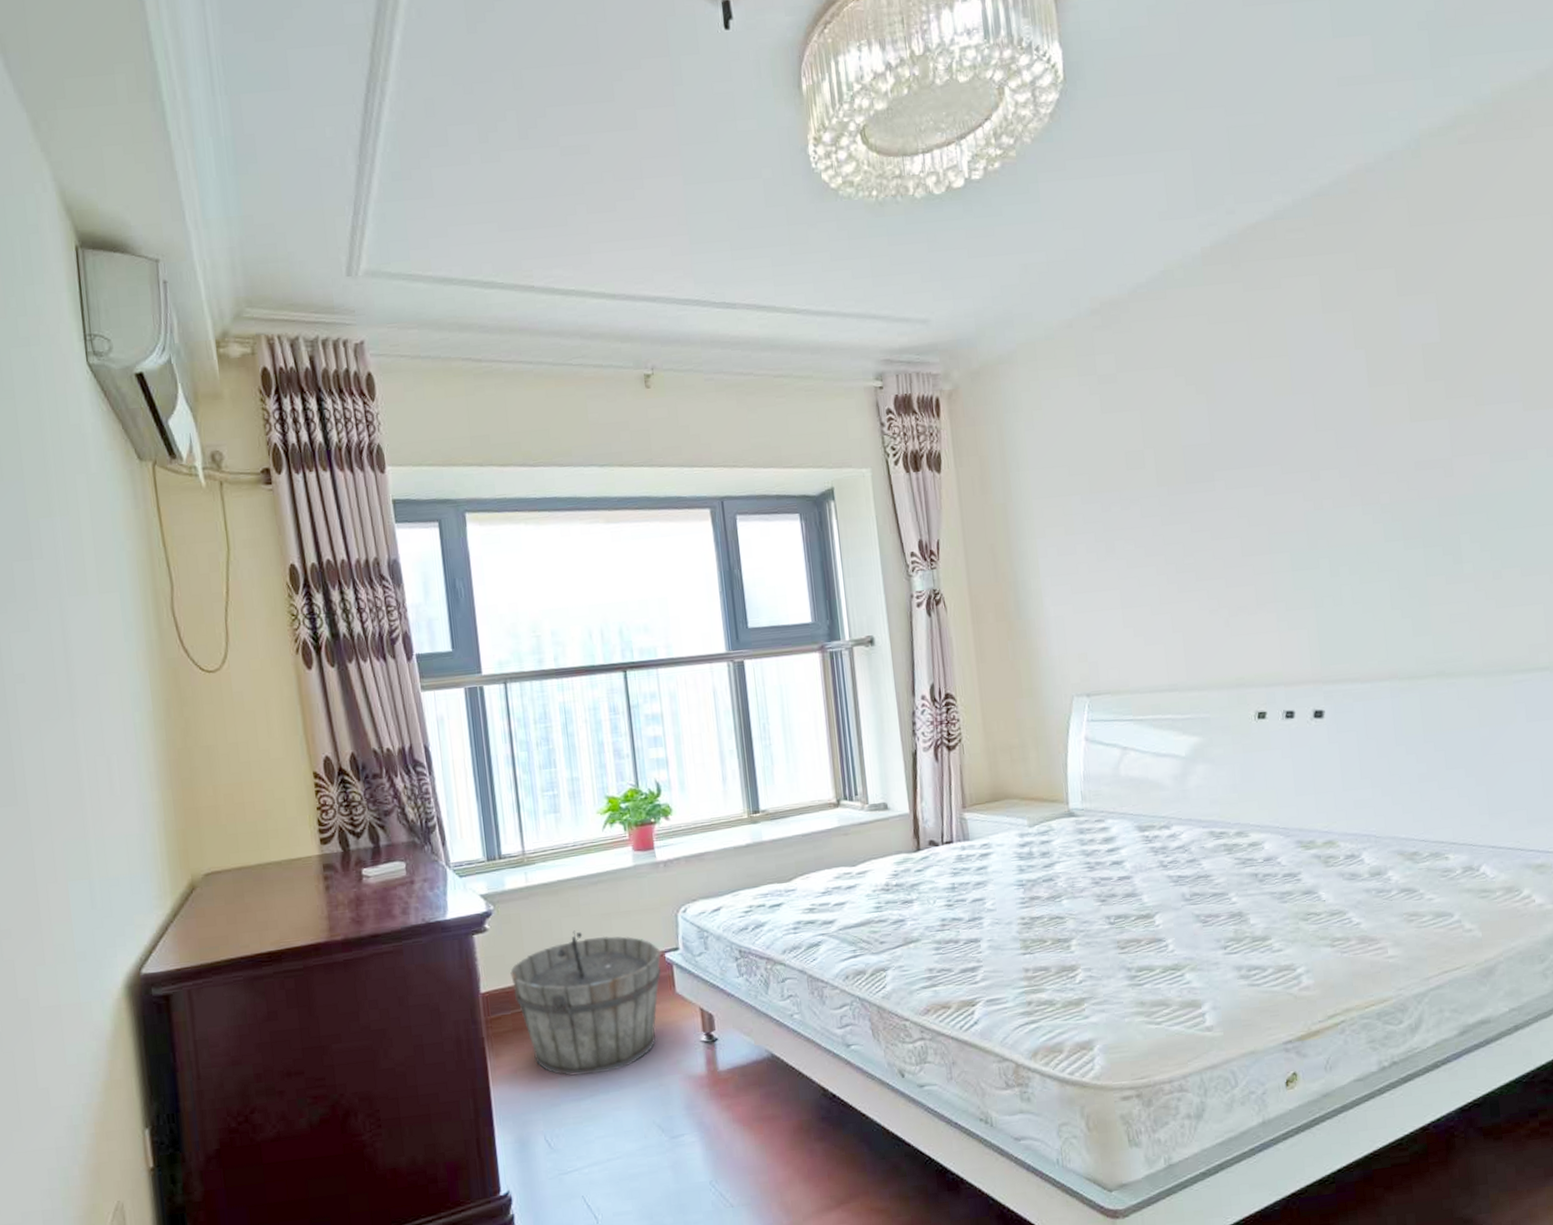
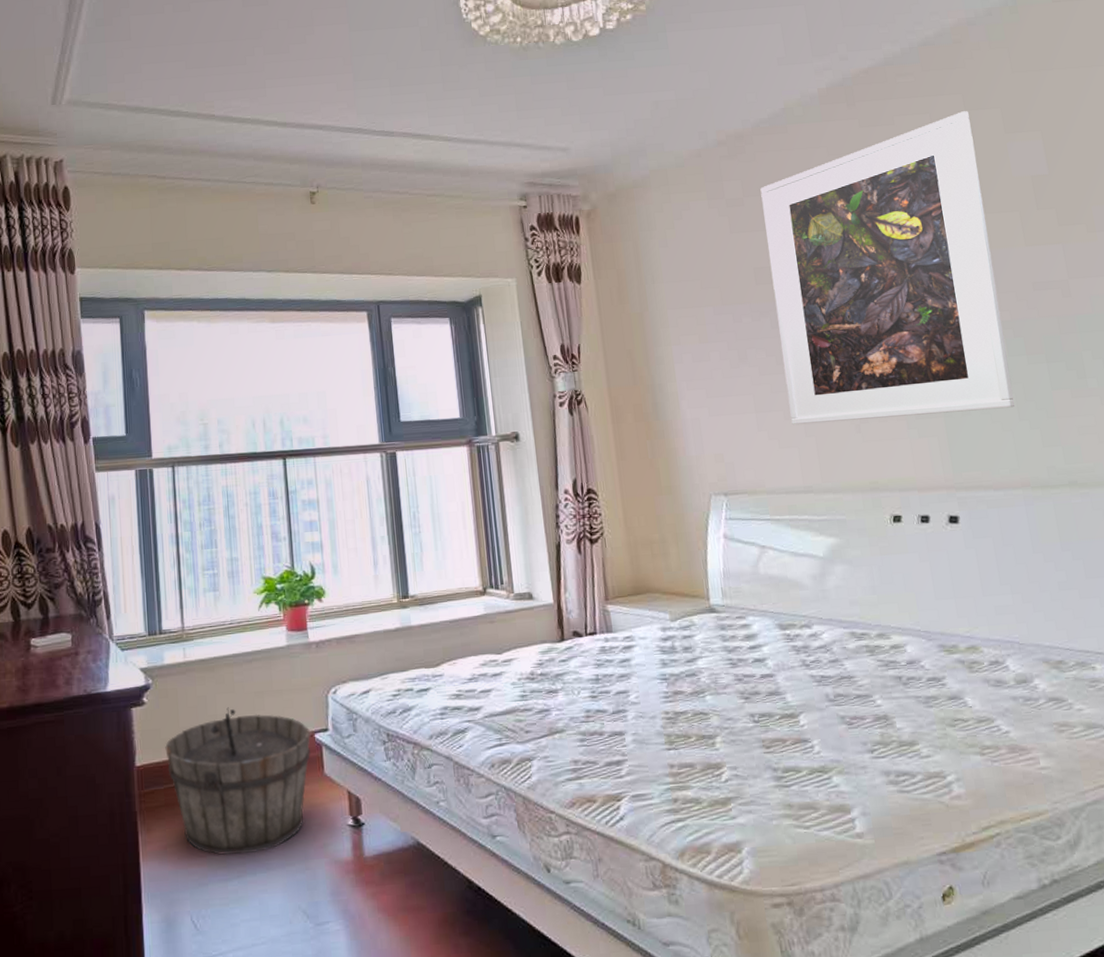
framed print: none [1135,271,1388,621] -> present [760,111,1015,426]

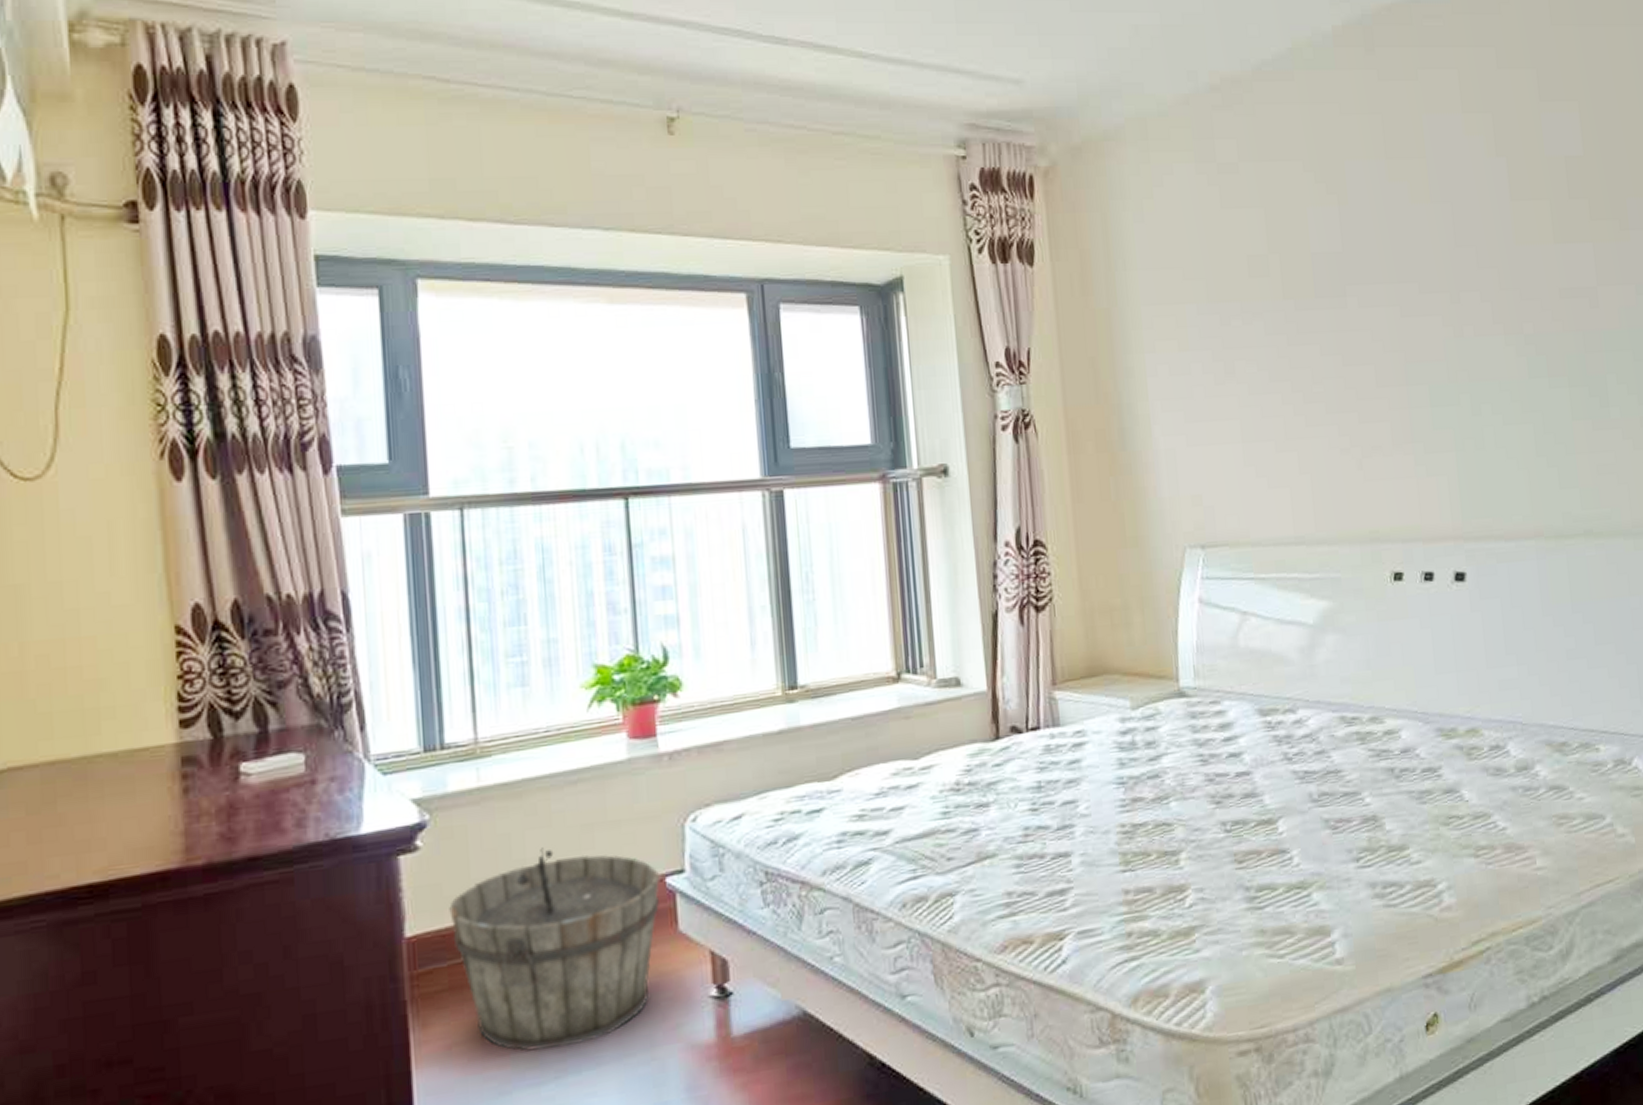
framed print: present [760,111,1015,426] -> none [1259,69,1532,460]

